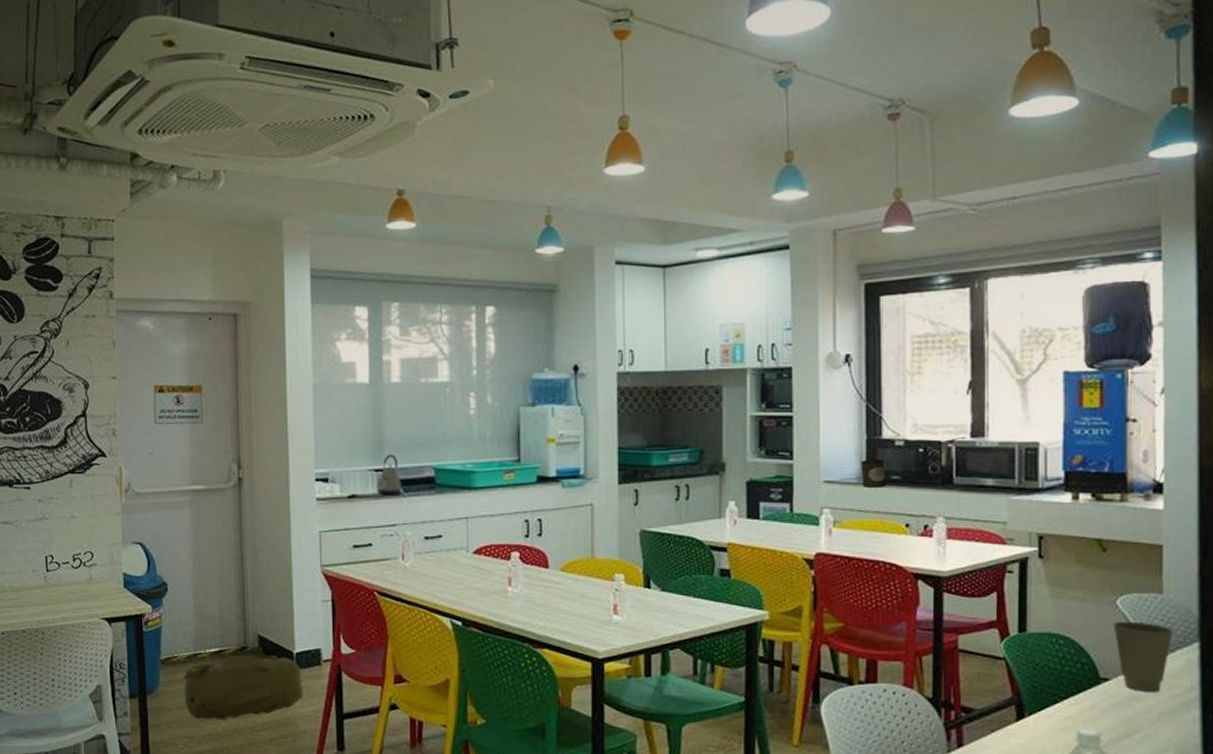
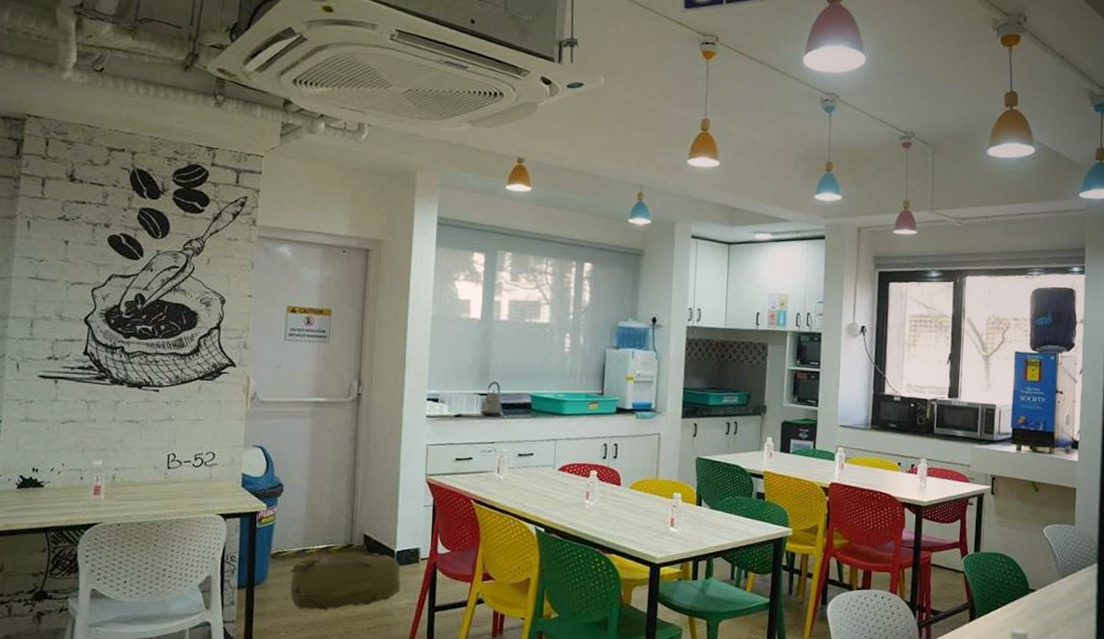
canister: present [861,456,886,489] -> none [867,407,886,434]
cup: present [1113,621,1174,692] -> none [1040,545,1081,601]

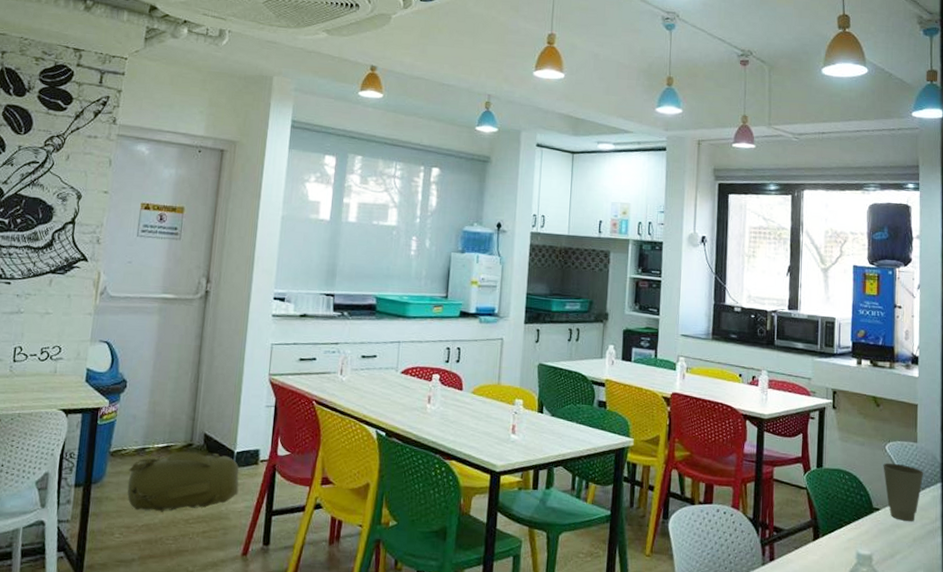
kettle: present [480,381,502,418] -> none [325,282,348,319]
cup: none [1040,545,1081,601] -> present [883,463,924,521]

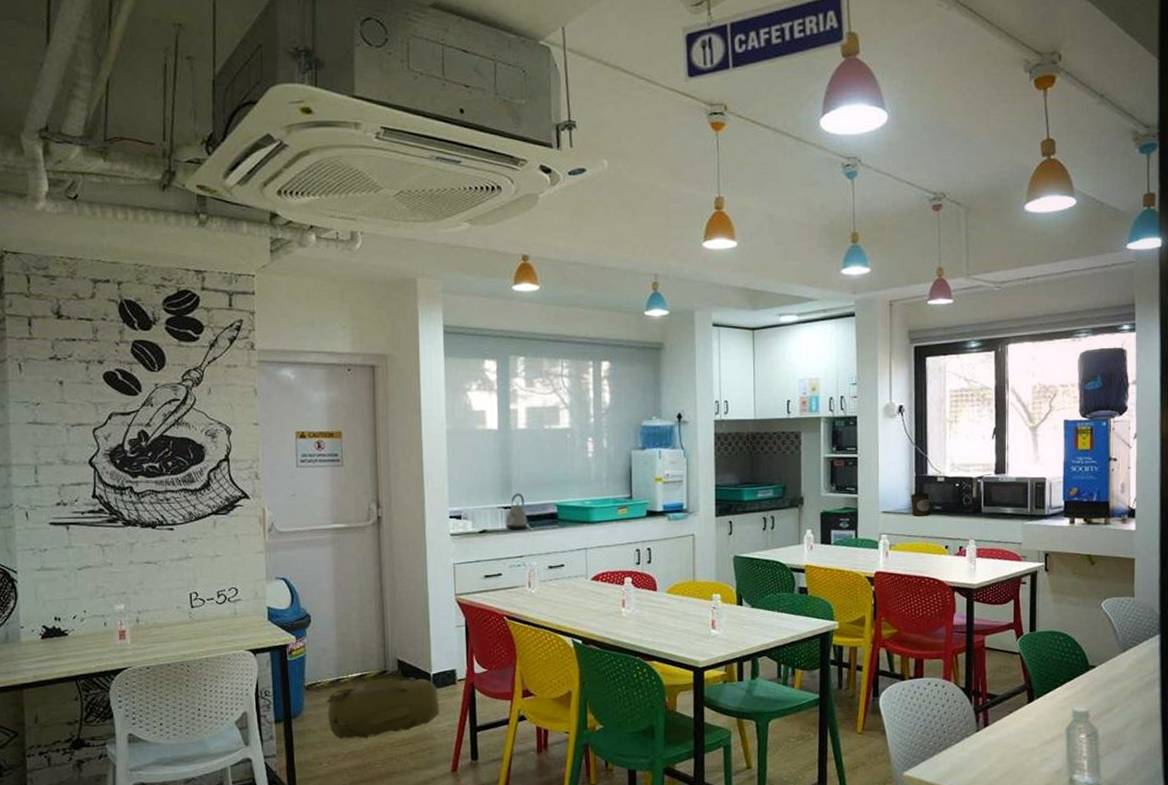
kettle: none [325,282,348,319] -> present [505,493,528,531]
canister: none [708,318,727,344] -> present [911,490,931,517]
cup: present [883,463,924,521] -> none [1099,619,1142,675]

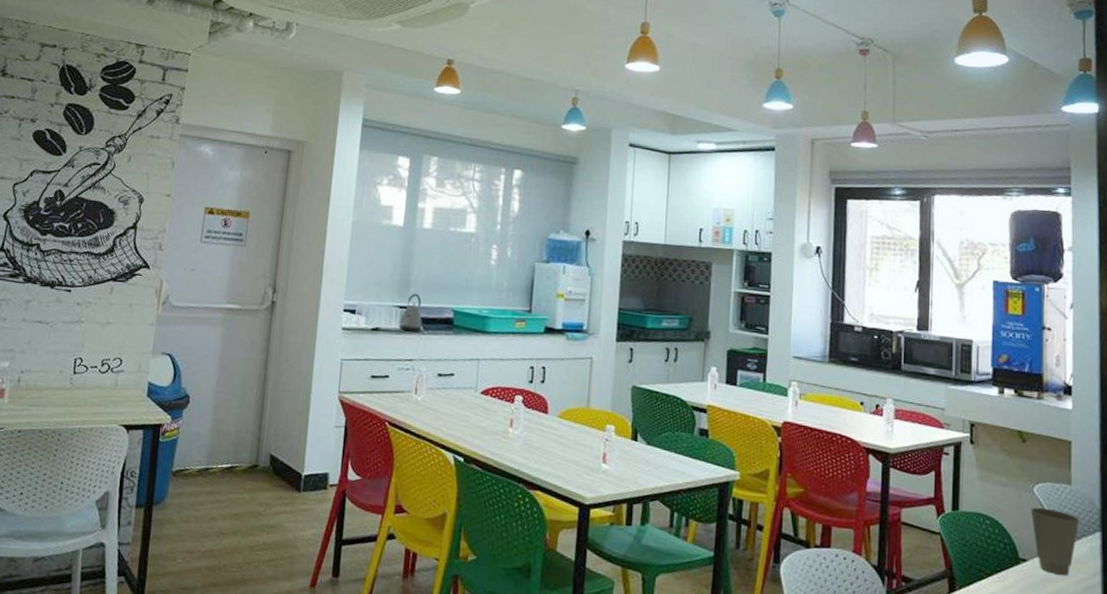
backpack: present [327,678,440,739] -> none [189,473,307,538]
canister: present [911,490,931,517] -> none [825,338,846,368]
cup: none [1099,619,1142,675] -> present [1030,507,1080,575]

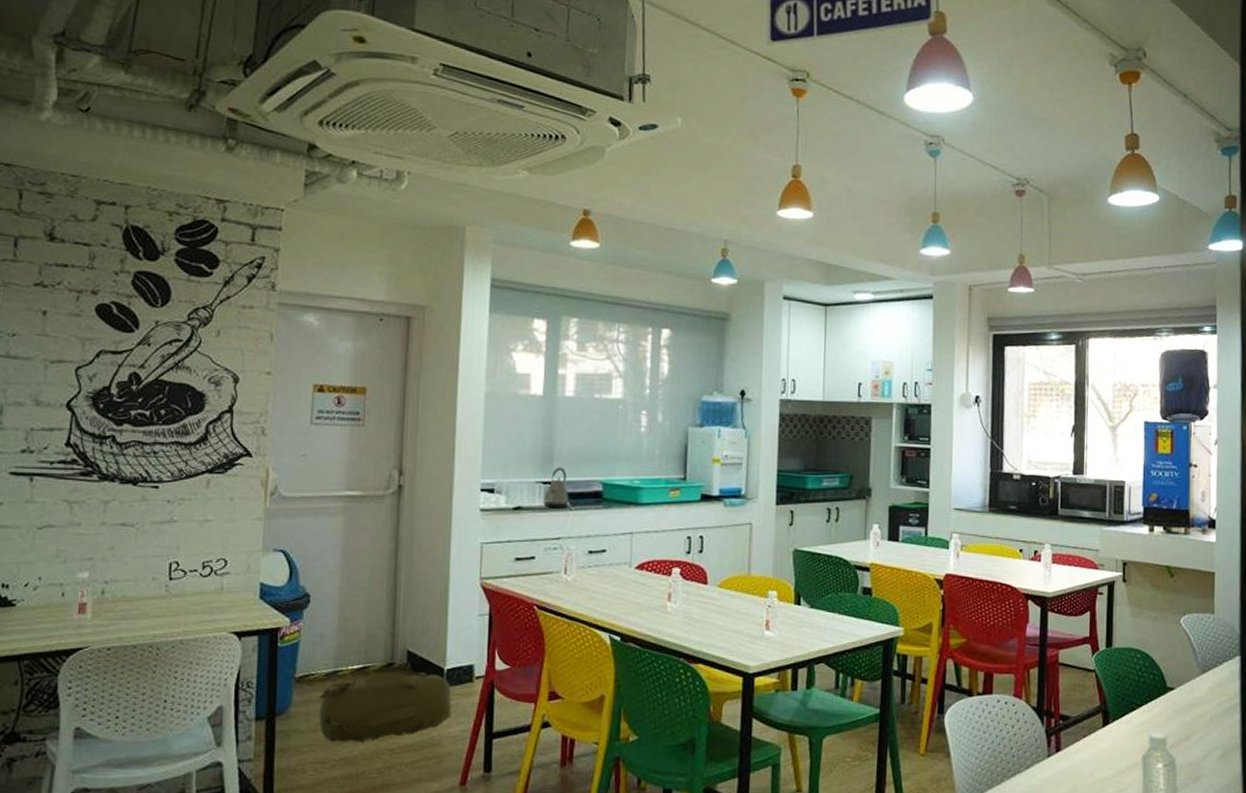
backpack: none [189,473,307,538] -> present [318,672,452,743]
cup: present [1030,507,1080,575] -> none [1177,637,1222,699]

